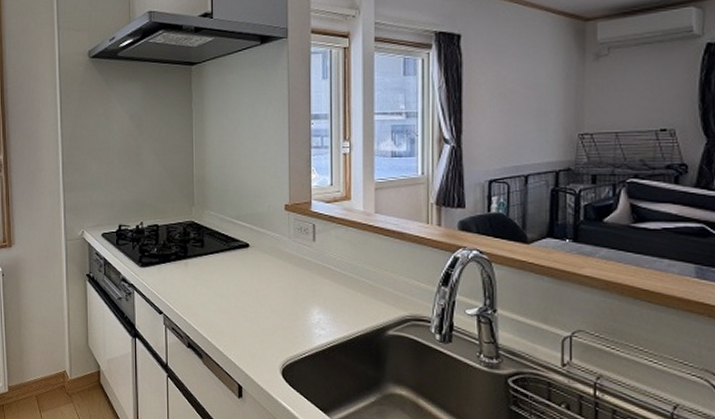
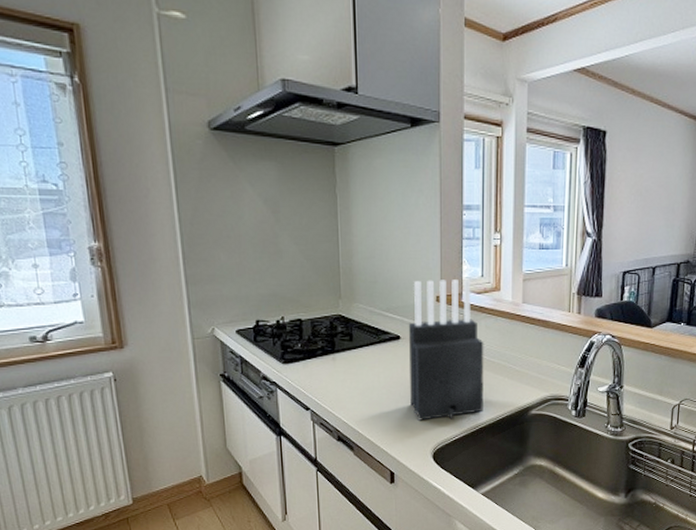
knife block: none [257,187,335,335] -> present [408,278,484,421]

